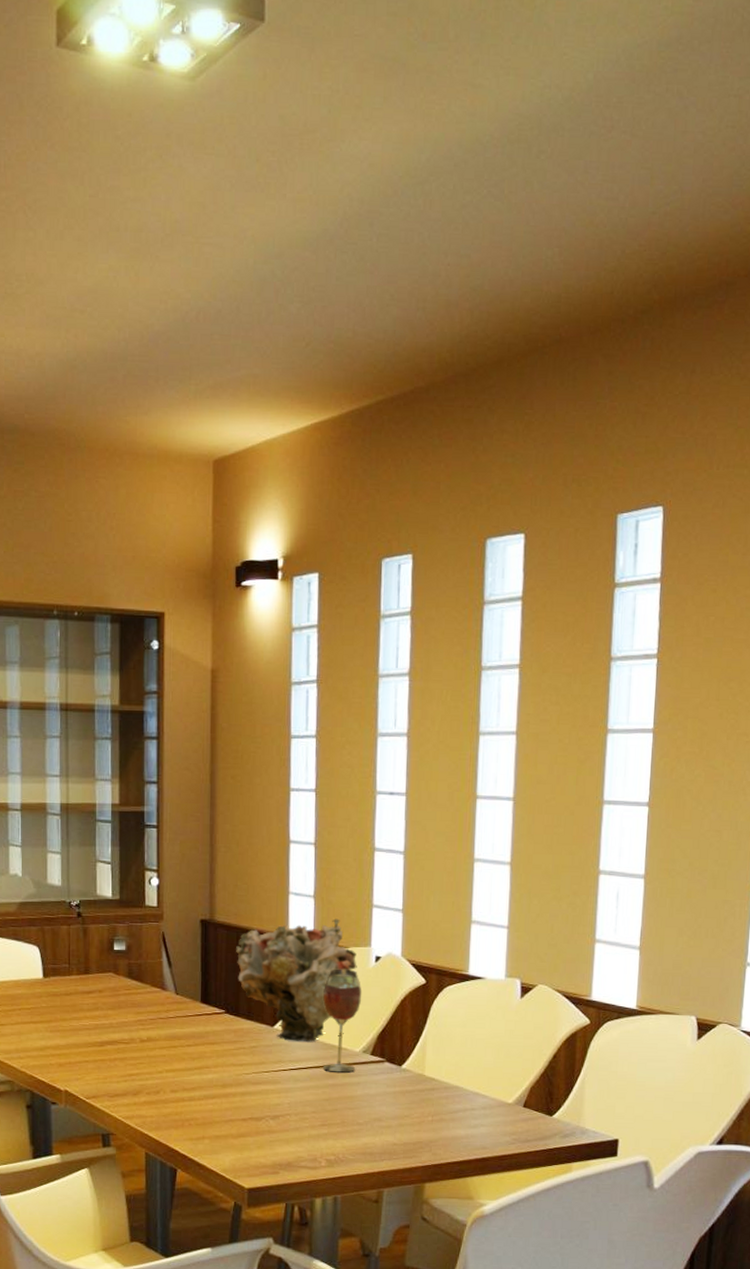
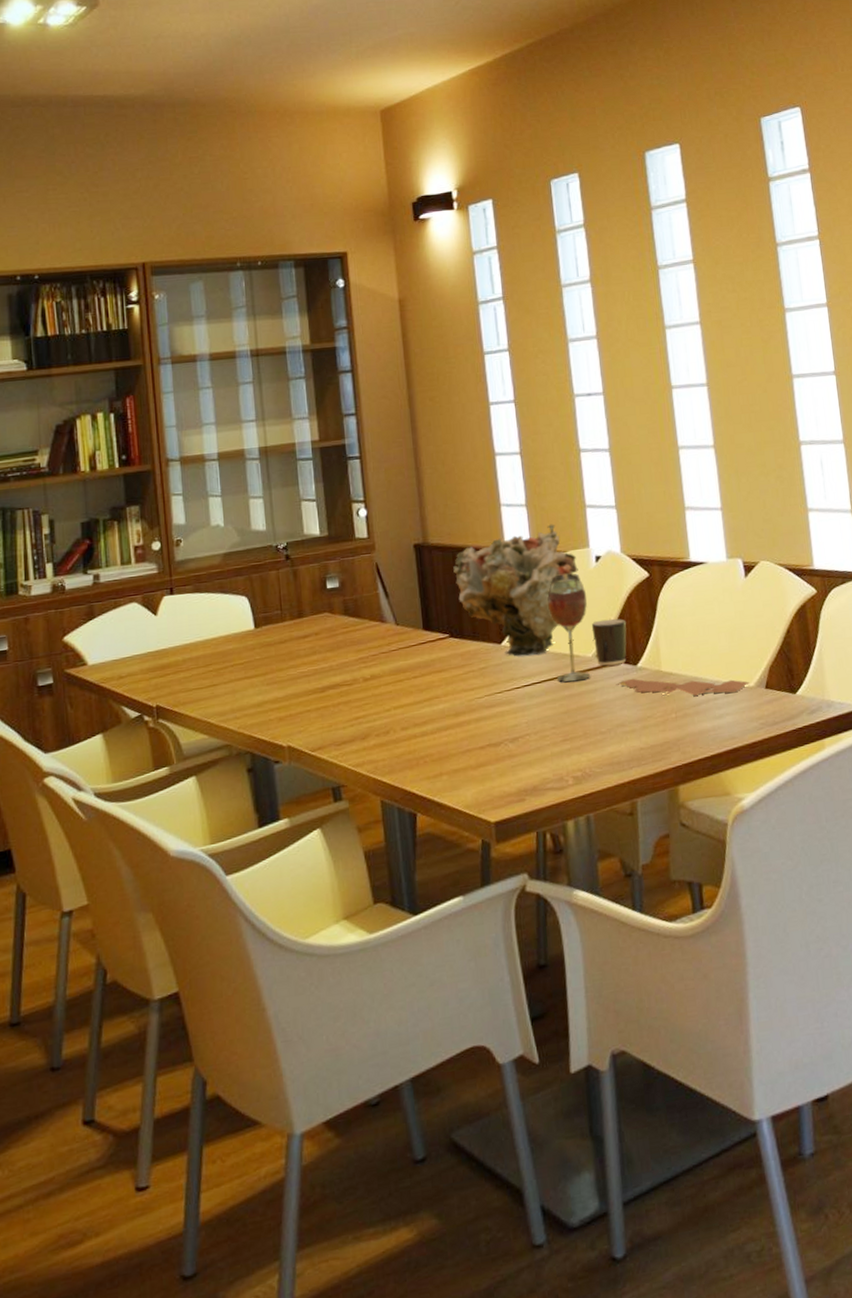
mug: none [362,1018,396,1063] -> present [591,618,627,666]
papers: none [378,1078,508,1107] -> present [615,678,749,697]

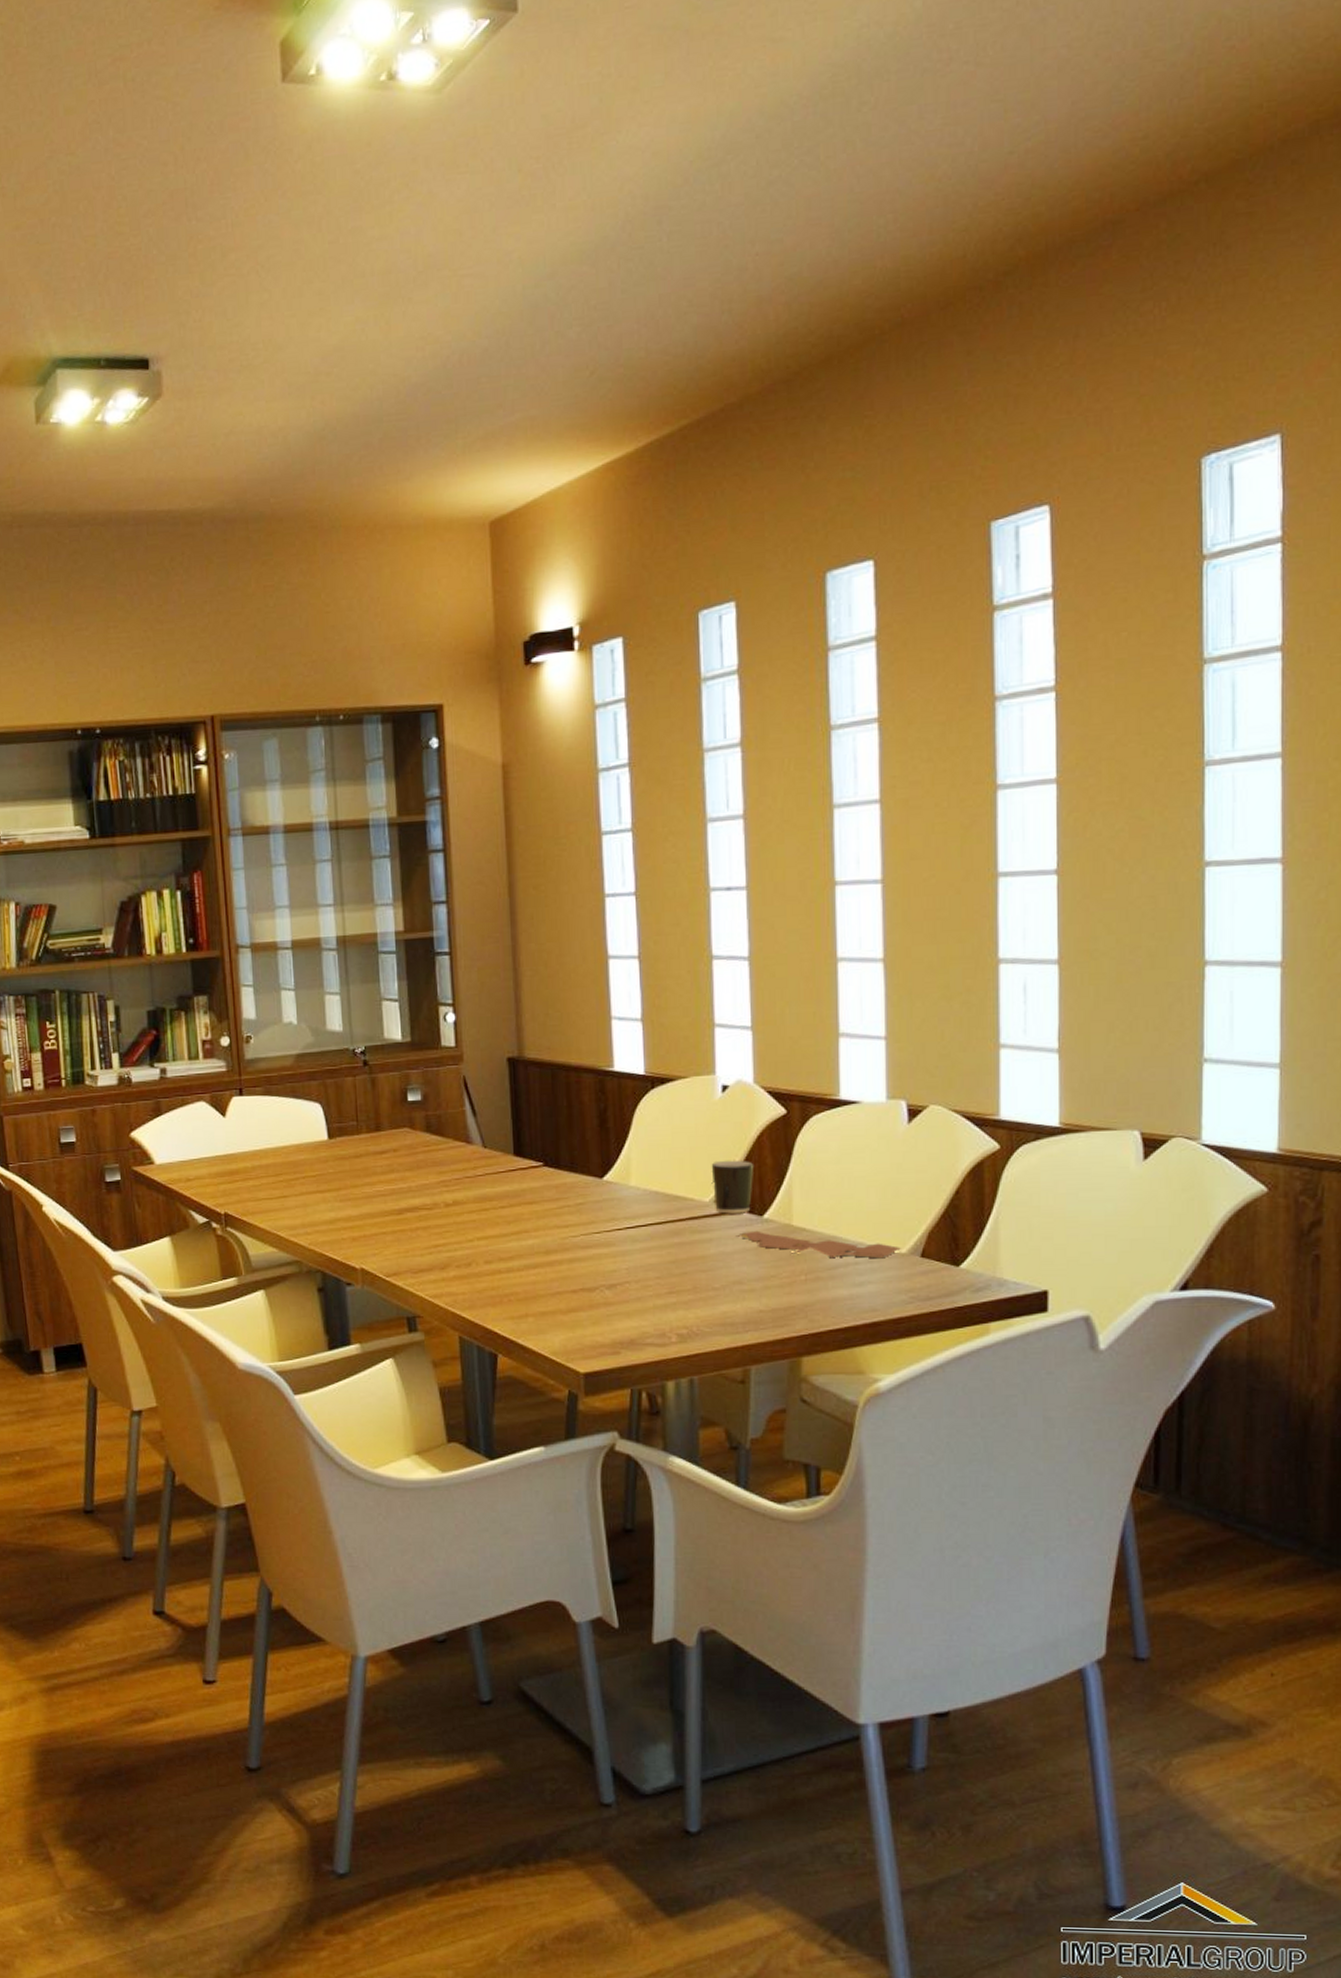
flower arrangement: present [453,524,578,656] -> none [552,1044,700,1194]
wineglass: present [547,573,590,682] -> none [661,1103,709,1228]

